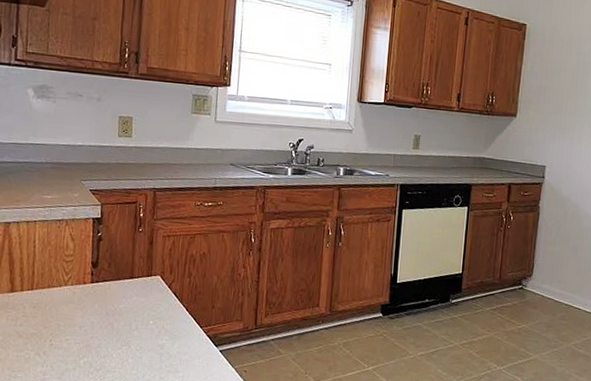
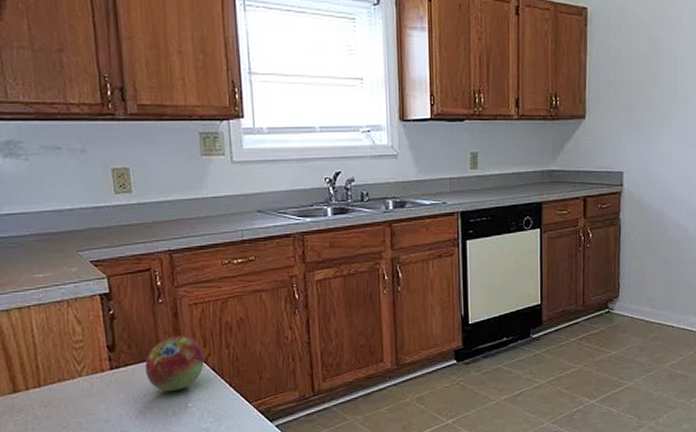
fruit: none [119,261,169,309] -> present [145,335,204,392]

